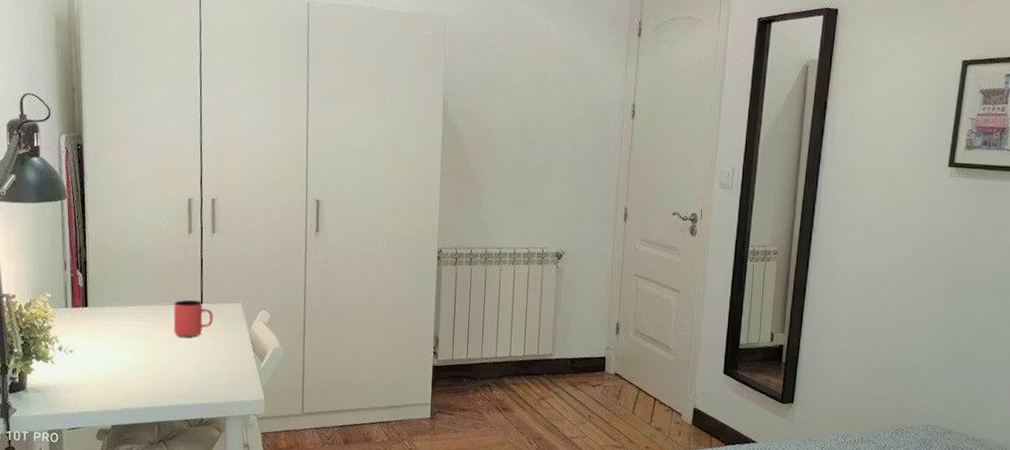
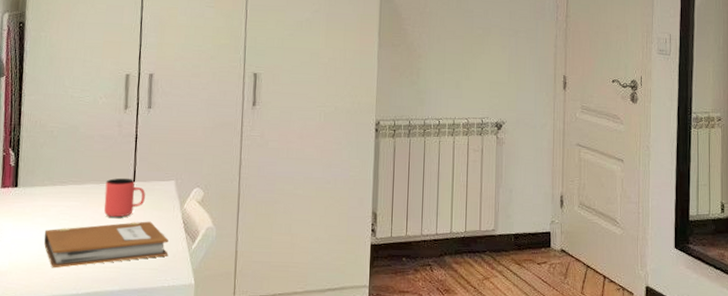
notebook: none [117,341,238,384] -> present [43,221,169,268]

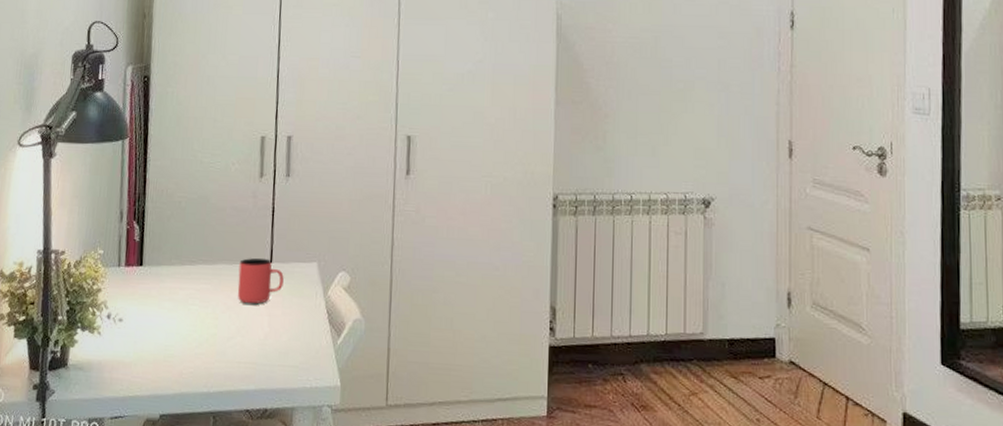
notebook: present [43,221,169,268] -> none [171,309,310,362]

